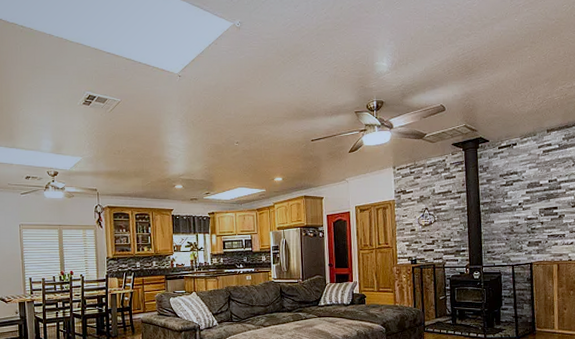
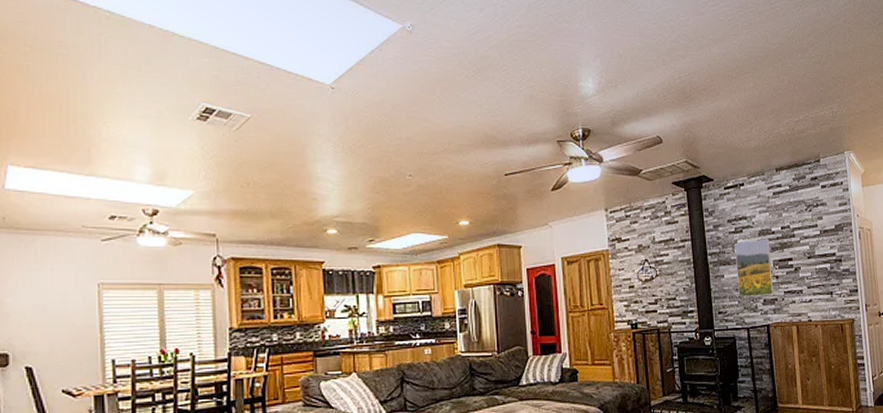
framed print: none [505,190,539,240] -> present [735,238,774,298]

